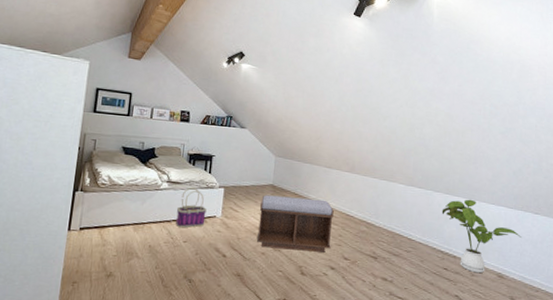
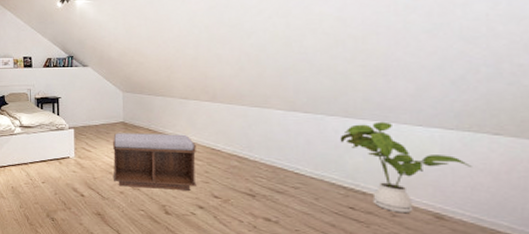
basket: present [176,187,207,228] -> none [31,130,60,170]

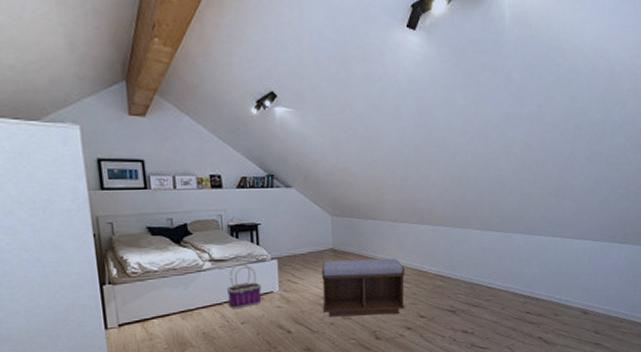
basket: none [31,130,60,170] -> present [226,263,262,309]
house plant: present [340,121,472,214] -> none [522,236,607,313]

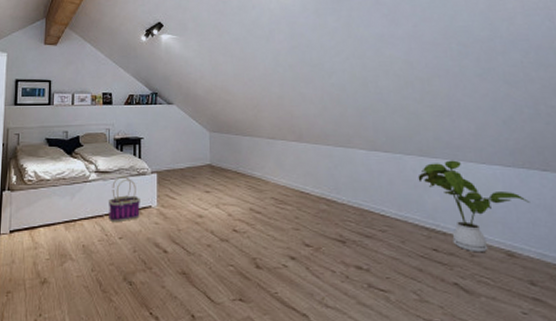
bench: present [322,258,405,318] -> none [199,177,287,239]
house plant: none [522,236,607,313] -> present [418,160,530,253]

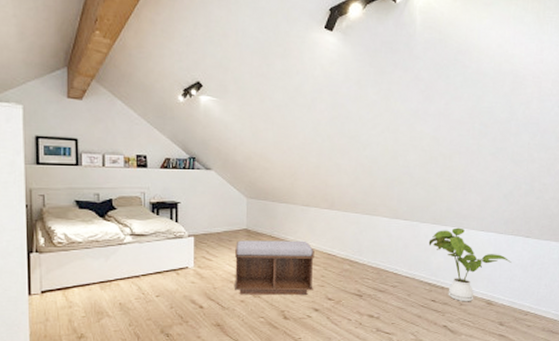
basket: present [108,175,140,223] -> none [144,238,177,282]
bench: none [199,177,287,239] -> present [234,240,314,295]

